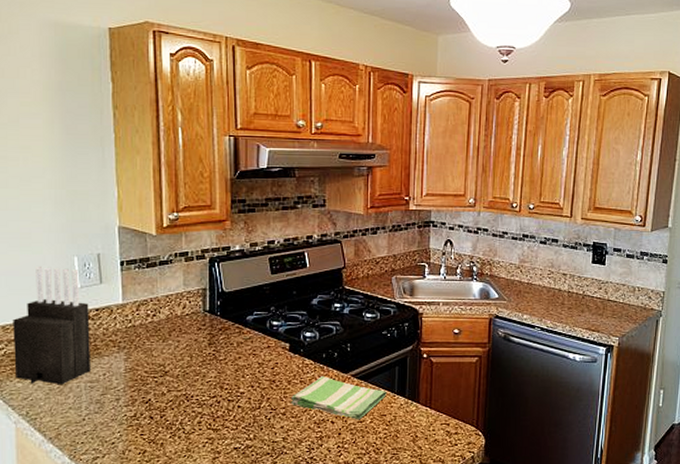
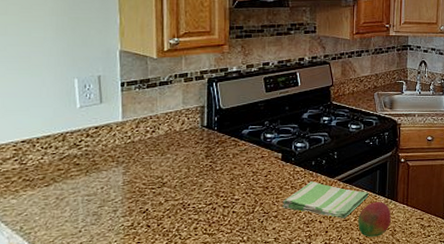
knife block: present [13,265,92,385] -> none [8,87,89,200]
fruit: none [374,402,412,442] -> present [358,201,391,237]

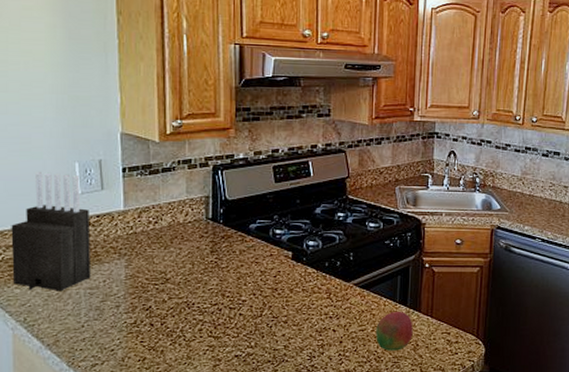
knife block: none [8,87,89,200] -> present [11,171,91,292]
dish towel: present [283,181,369,218] -> none [293,285,388,328]

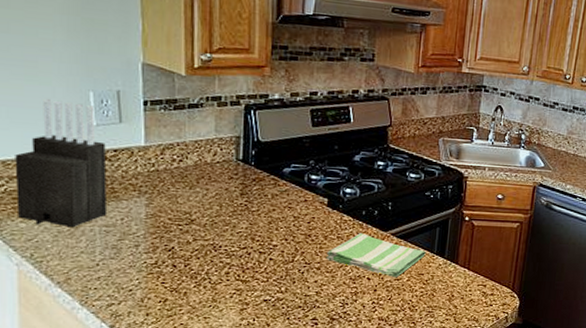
dish towel: none [293,285,388,328] -> present [327,233,426,277]
fruit: present [376,311,413,351] -> none [411,262,450,301]

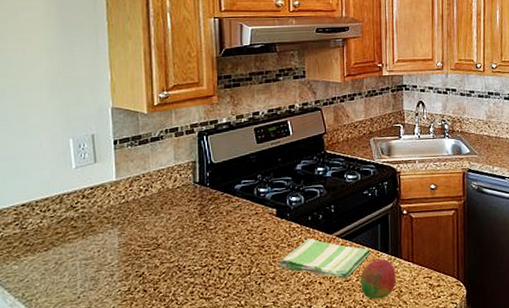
knife block: present [15,98,108,228] -> none [9,149,86,266]
fruit: none [411,262,450,301] -> present [360,258,396,300]

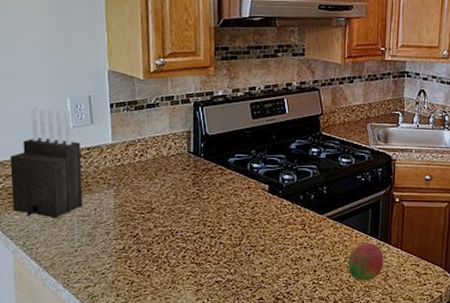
knife block: none [9,149,86,266] -> present [10,106,83,218]
dish towel: present [280,238,371,279] -> none [270,217,360,258]

